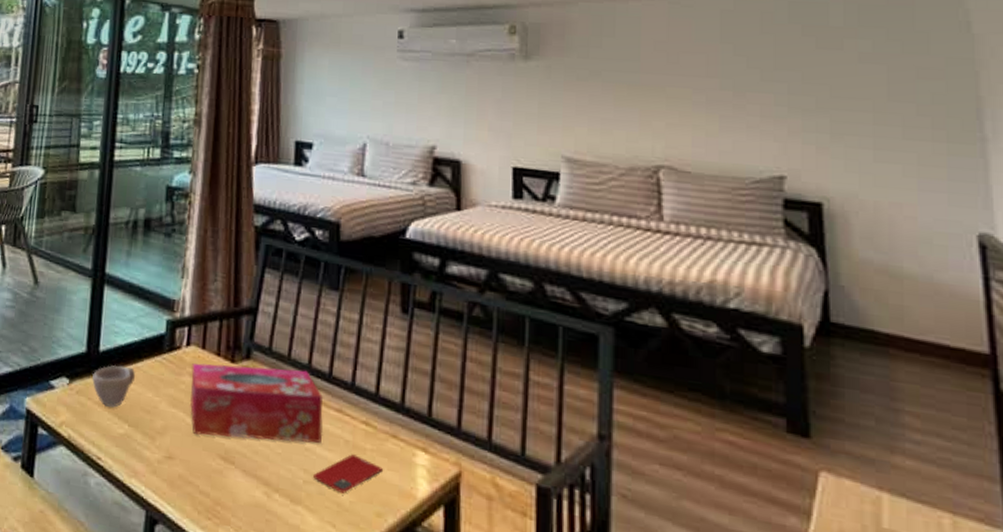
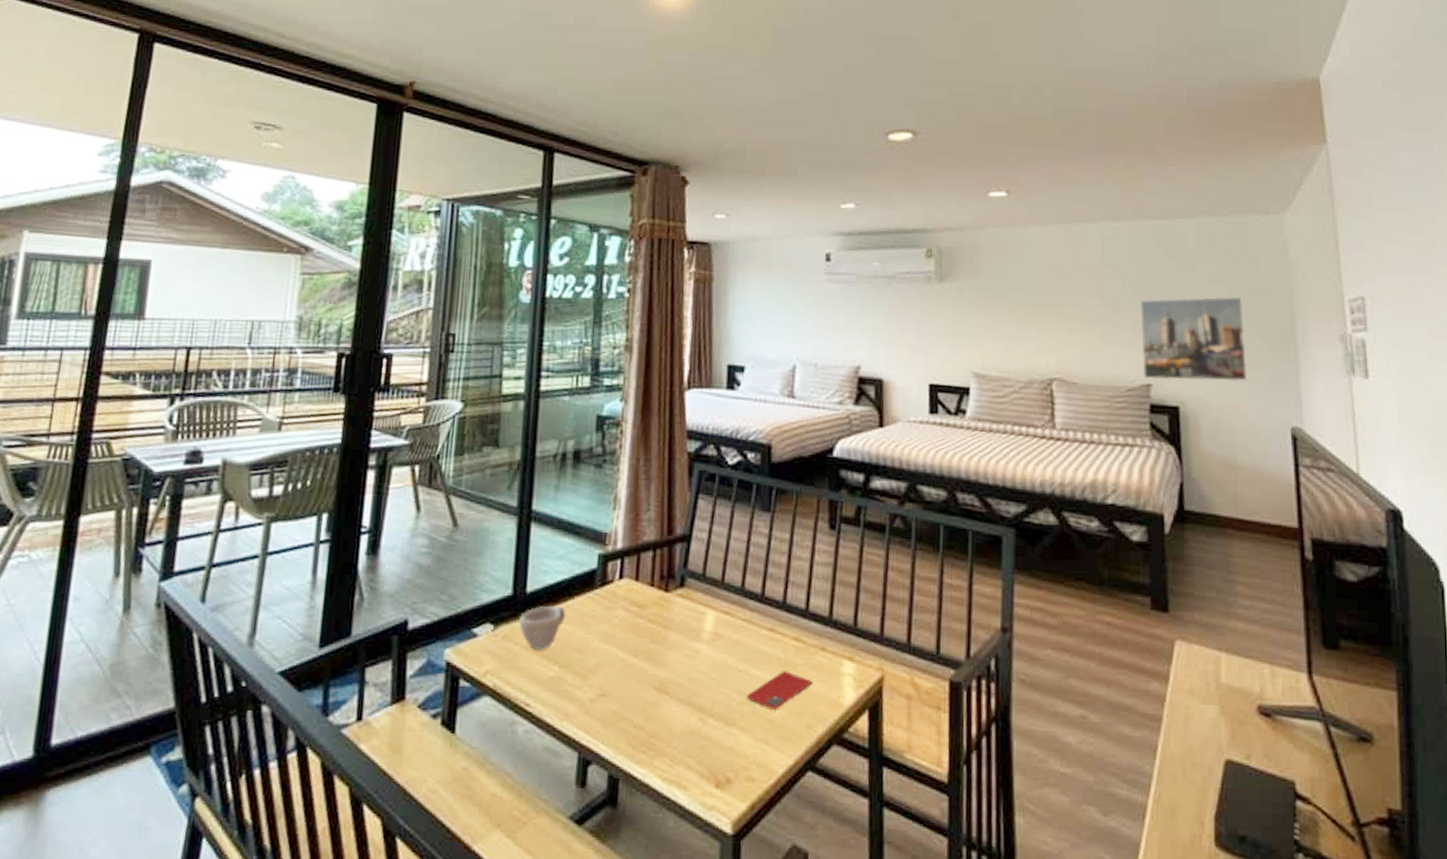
tissue box: present [189,363,324,443] -> none [623,593,757,669]
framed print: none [768,78,915,177] -> present [1139,296,1248,382]

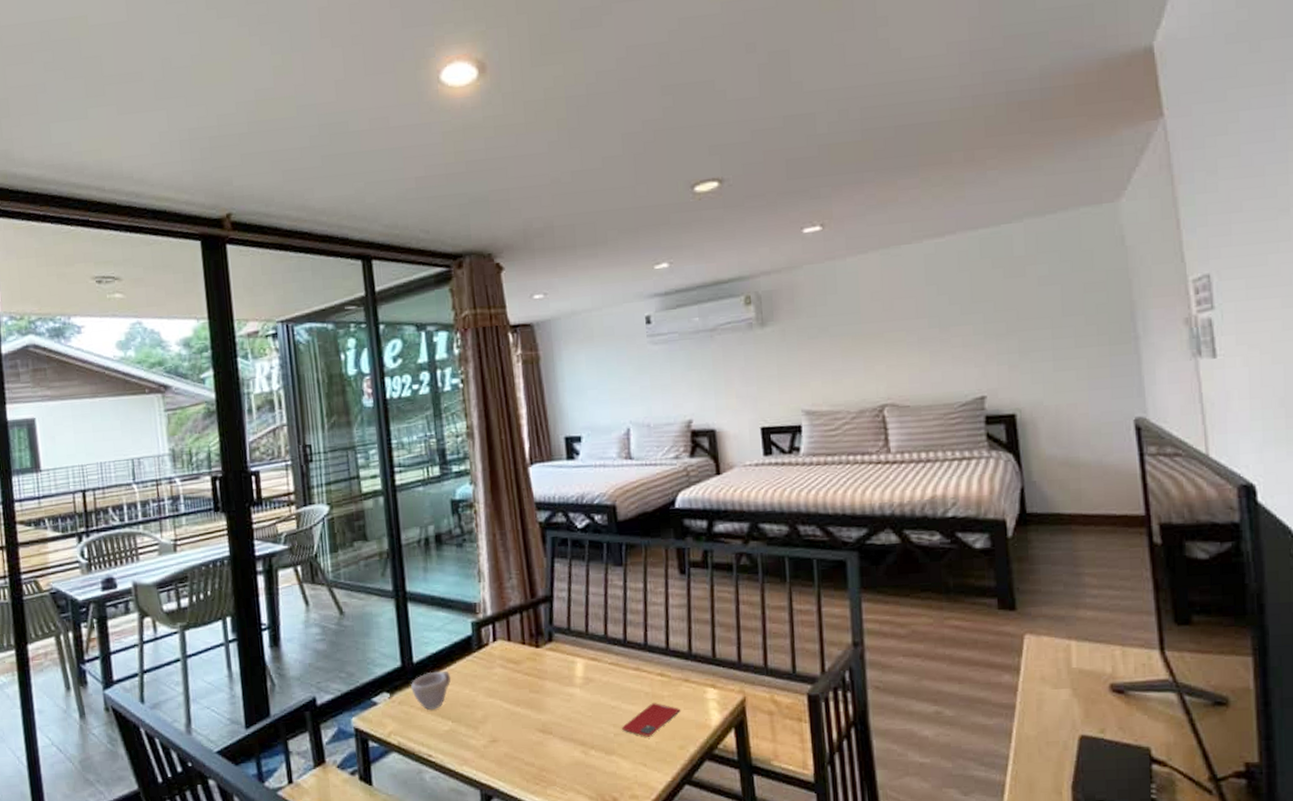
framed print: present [1139,296,1248,382] -> none [968,294,1086,392]

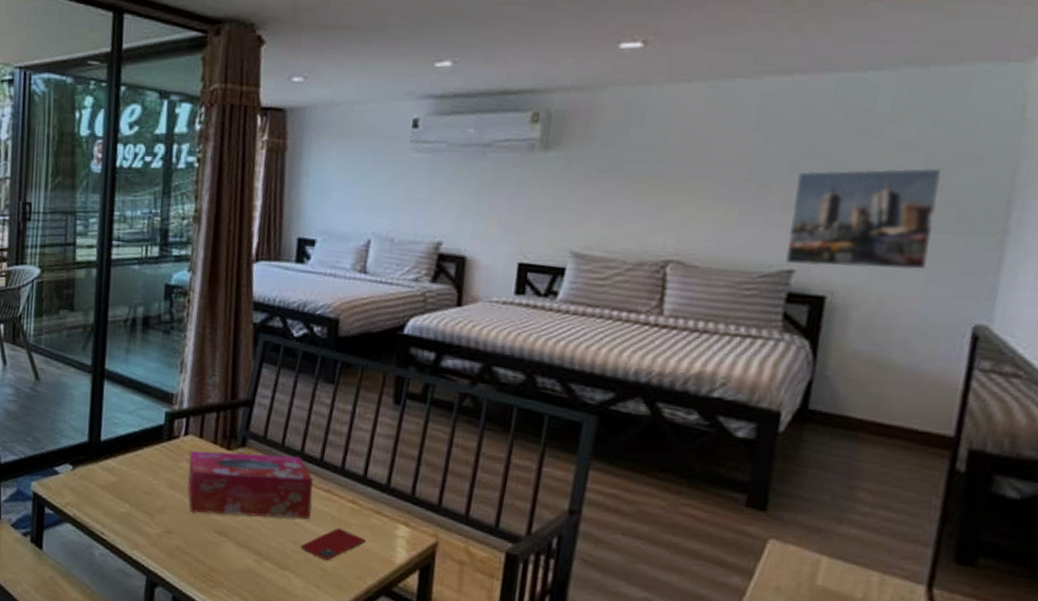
cup: present [411,670,451,710] -> none [94,452,136,490]
tissue box: none [501,641,626,716] -> present [187,450,314,519]
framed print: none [968,294,1086,392] -> present [785,167,943,270]

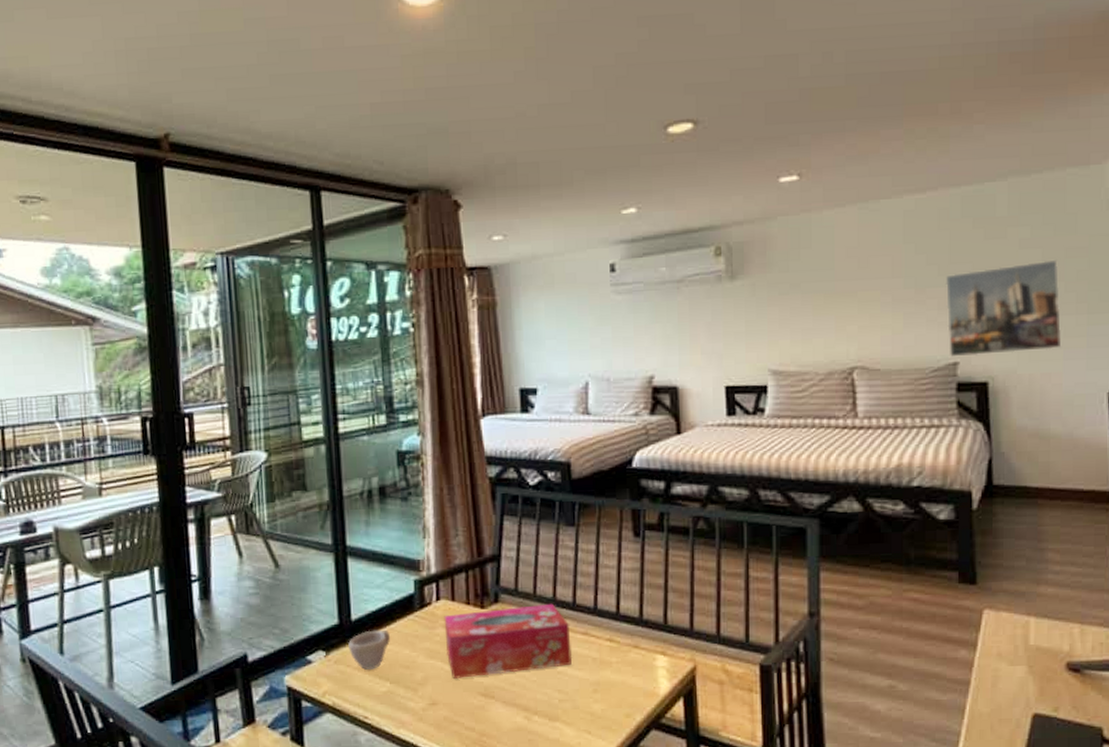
cup: none [94,452,136,490] -> present [348,629,391,670]
smartphone: present [301,528,365,561] -> none [567,669,628,704]

